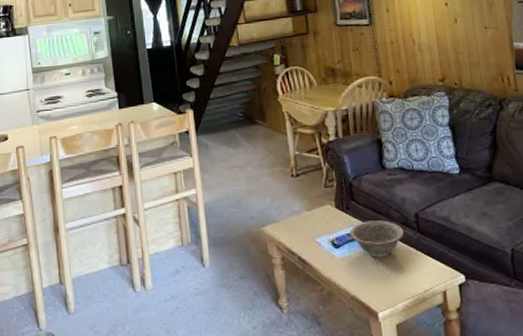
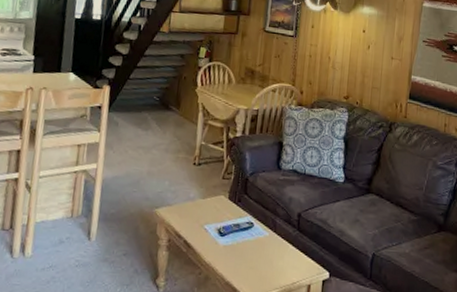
decorative bowl: present [349,220,404,258] -> none [236,214,285,250]

